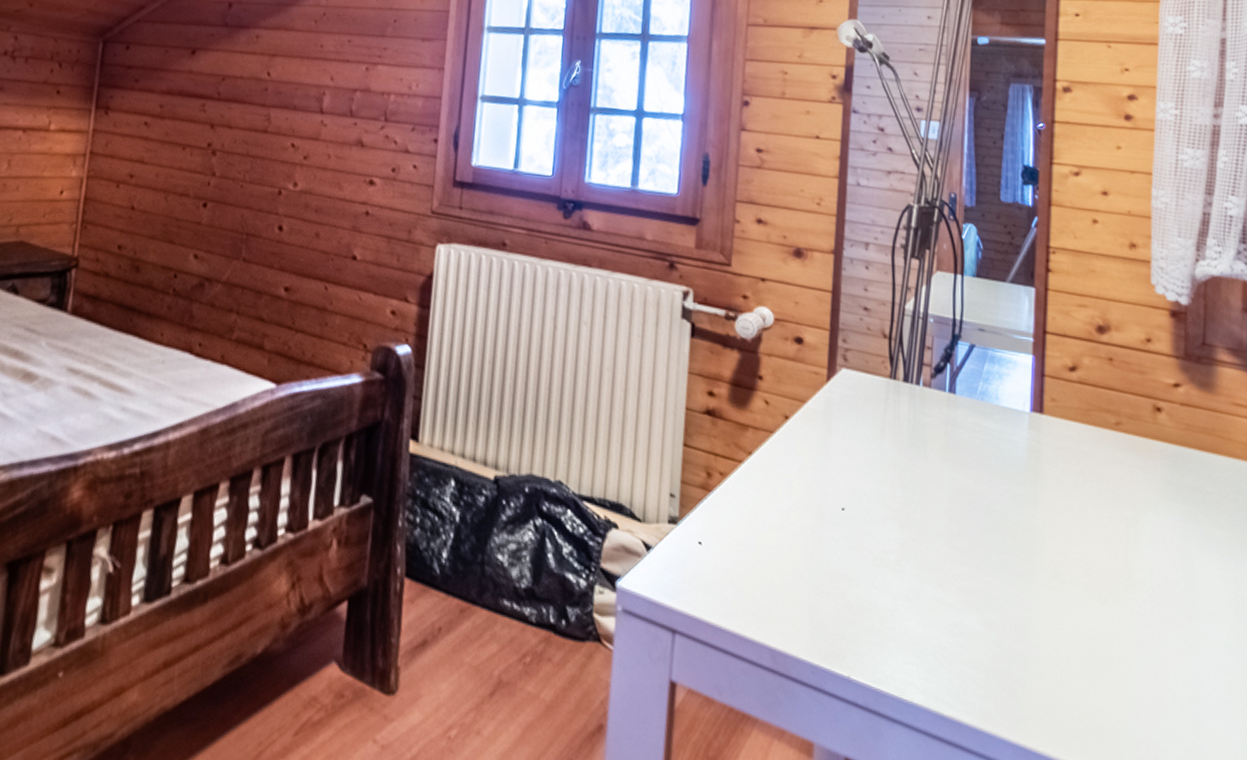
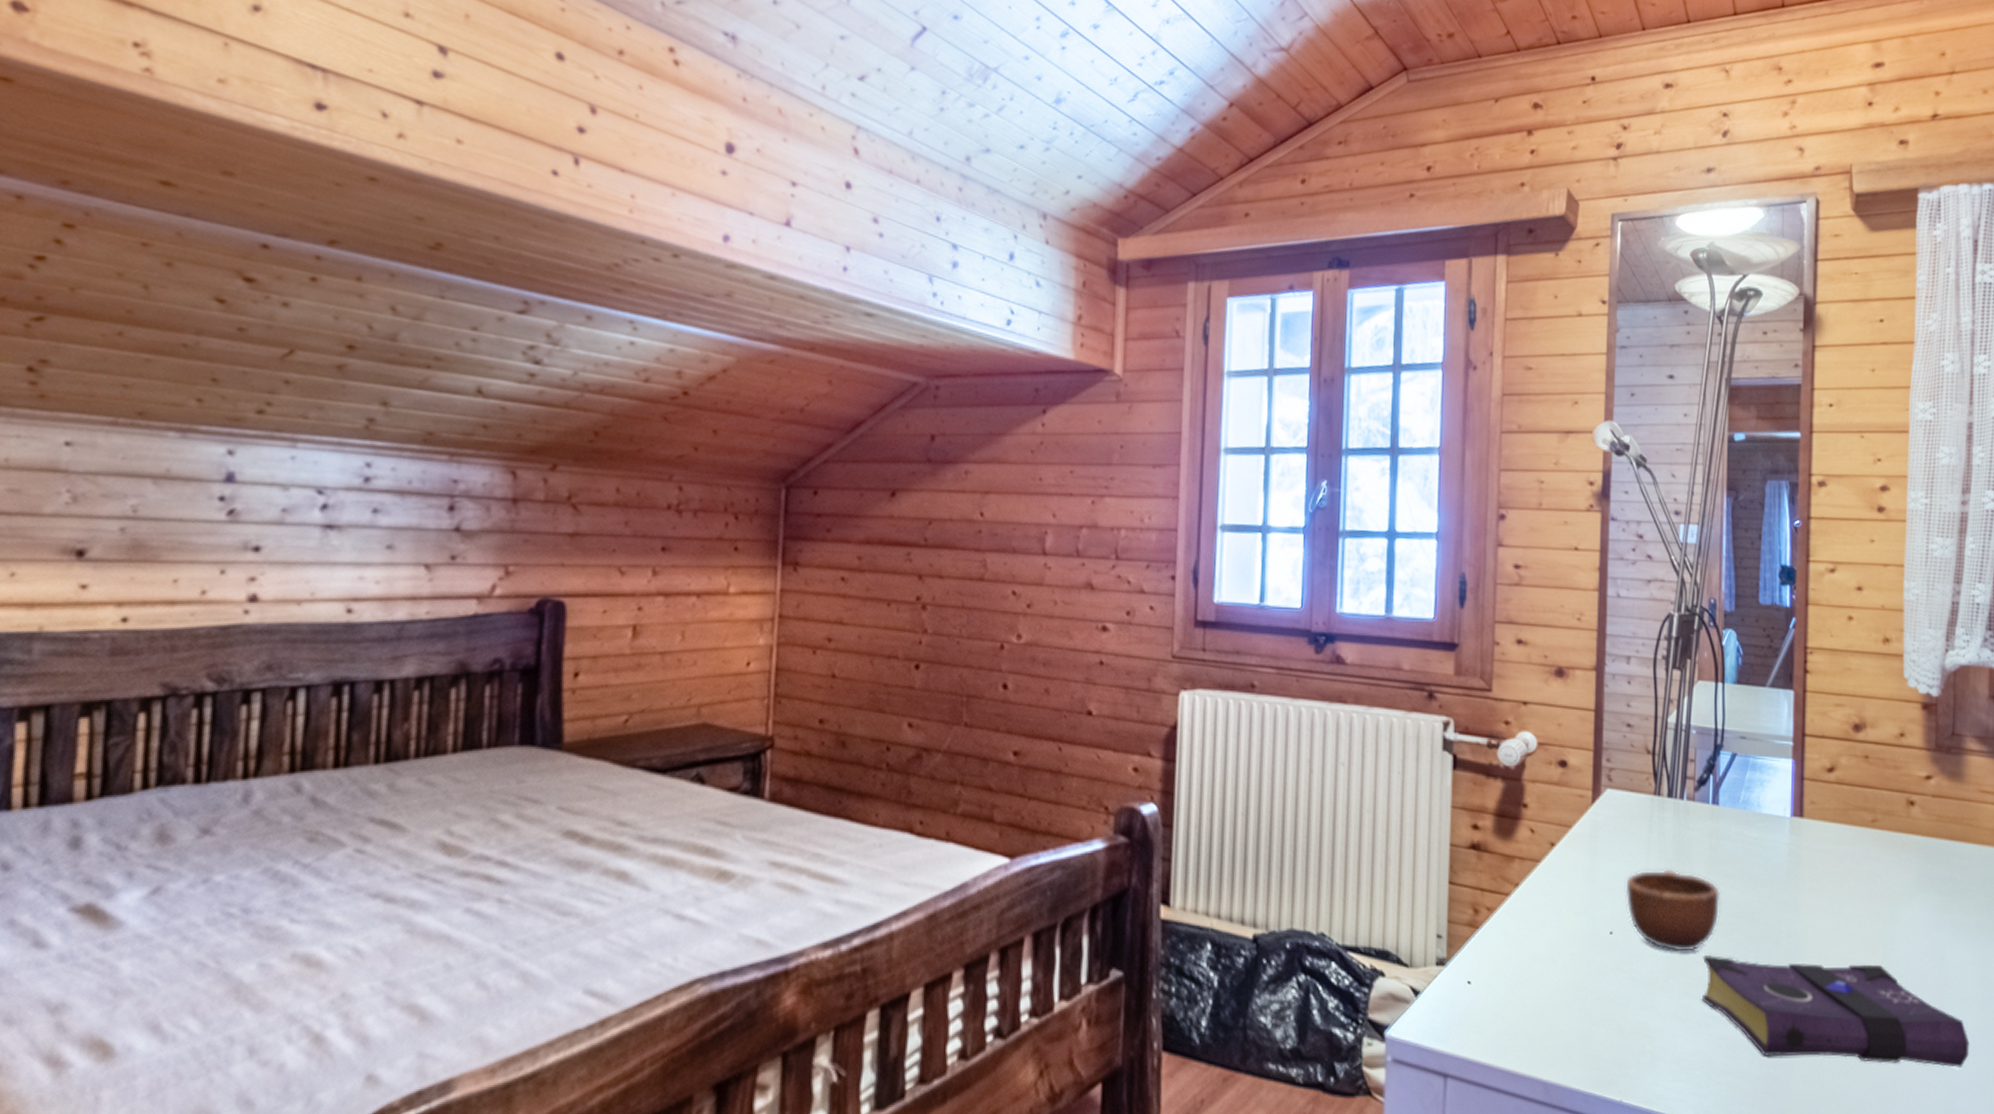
mug: none [858,450,956,536] -> present [1625,868,1721,952]
book: none [935,541,1220,685] -> present [1702,955,1969,1068]

